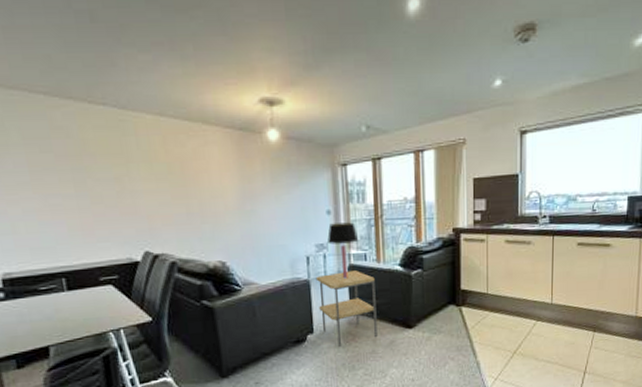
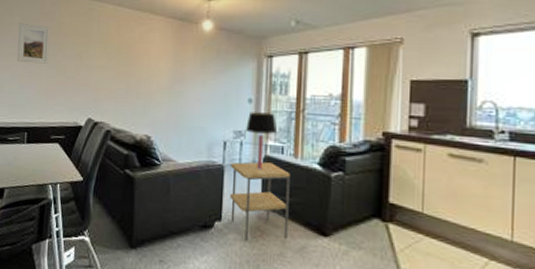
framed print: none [19,142,76,194] -> present [17,23,50,64]

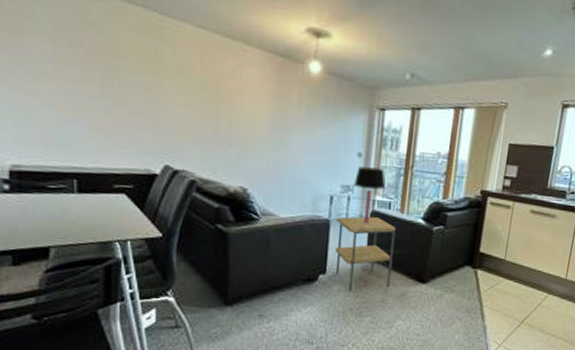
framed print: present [17,23,50,64] -> none [48,31,102,93]

